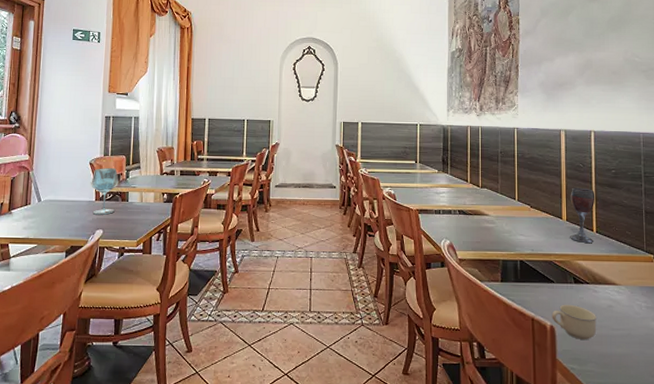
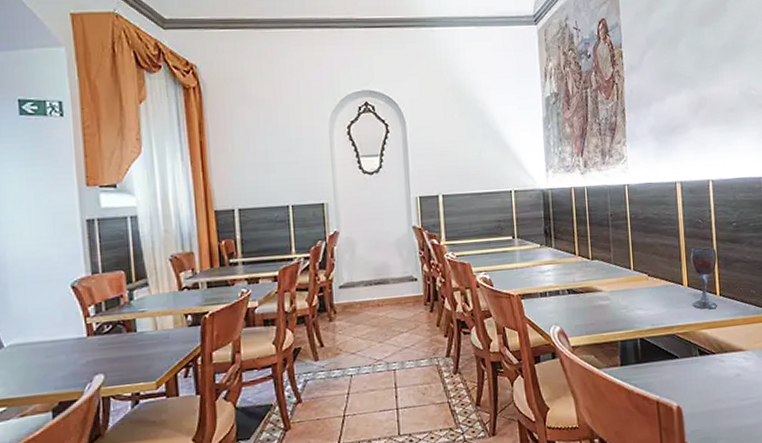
wine glass: present [91,168,119,215] -> none [77,289,119,356]
cup: present [551,304,597,340] -> none [677,379,725,417]

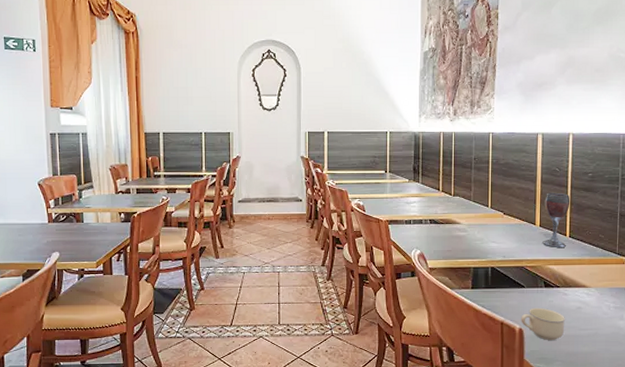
cup: none [677,379,725,417] -> present [521,307,565,340]

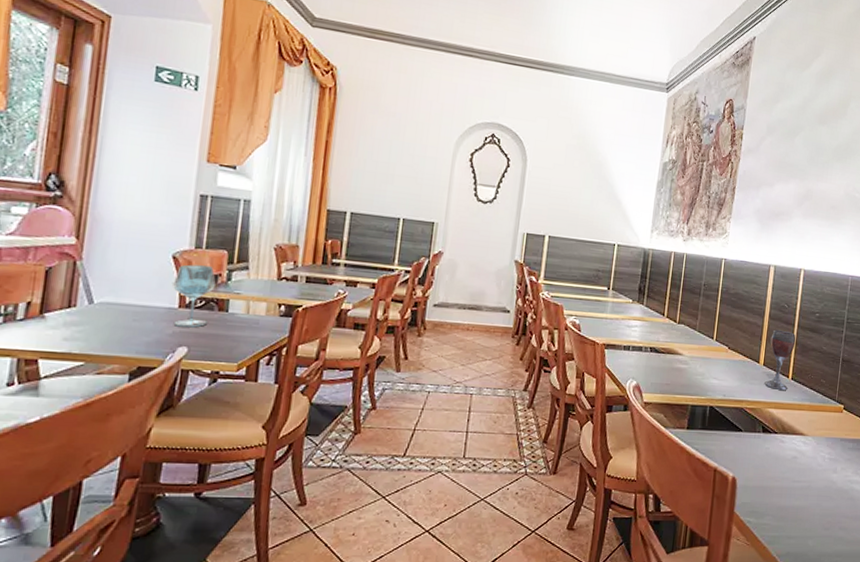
wine glass: none [42,188,71,237] -> present [173,264,216,328]
cup: present [521,307,565,340] -> none [735,454,780,492]

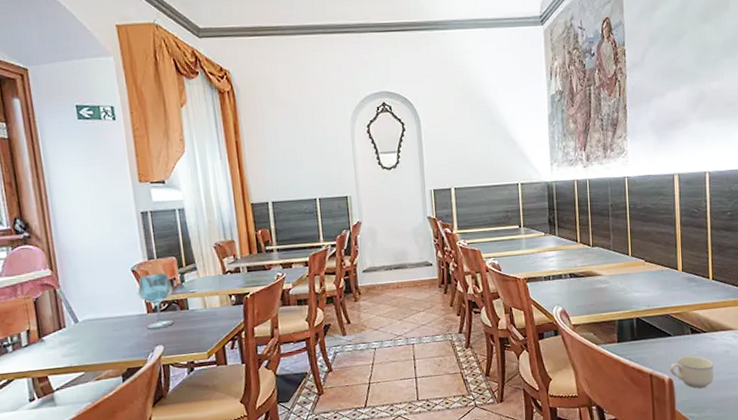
cup: none [735,454,780,492] -> present [669,355,714,388]
cup: present [764,329,796,391] -> none [685,234,711,292]

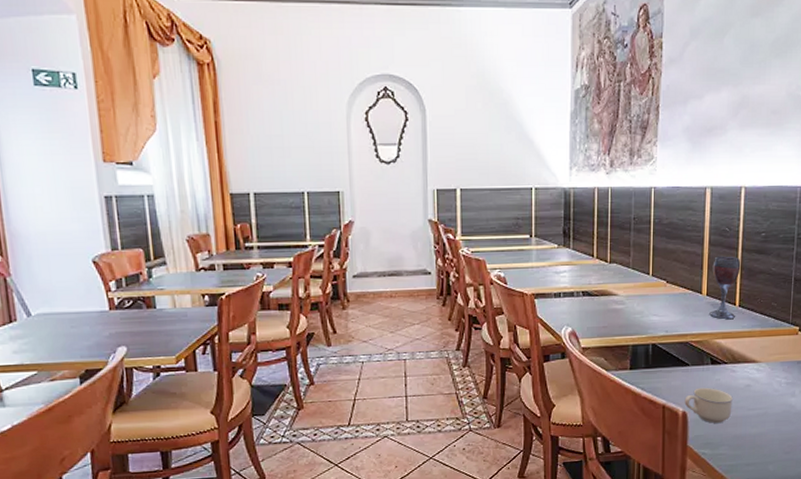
wine glass: present [138,273,174,330] -> none [99,266,139,328]
cup: none [685,234,711,292] -> present [709,256,741,320]

